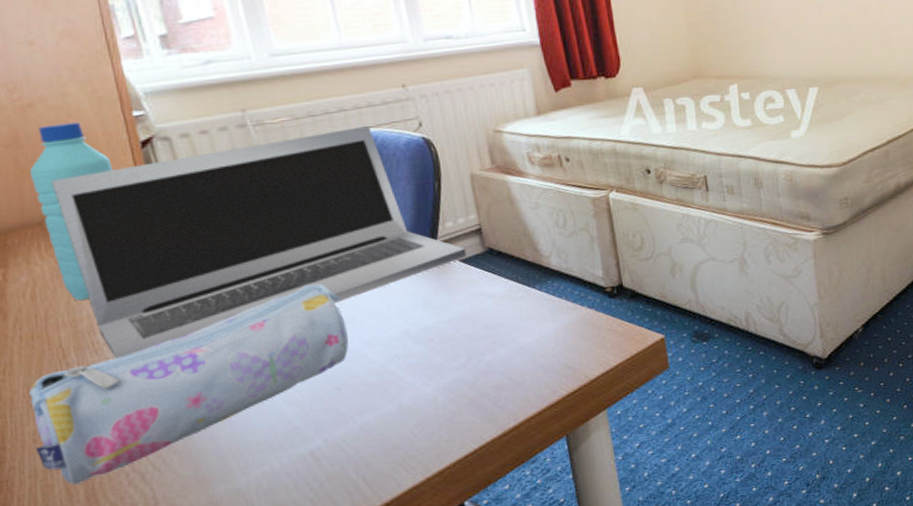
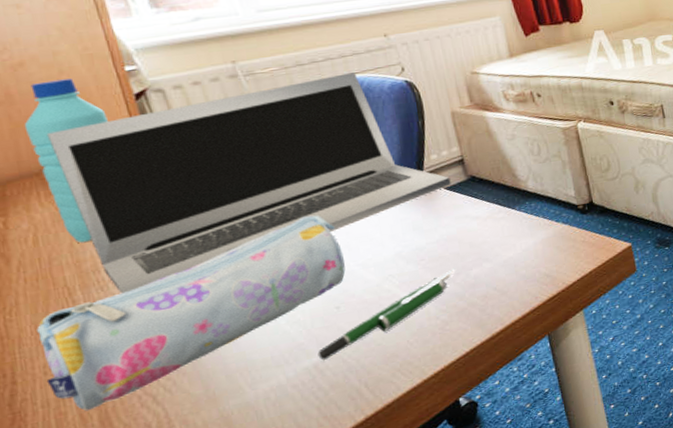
pen: none [314,352,466,447] -> present [318,269,454,361]

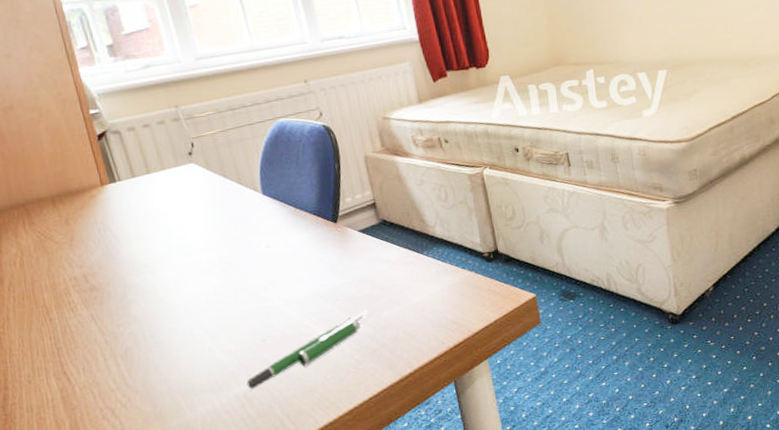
water bottle: present [24,78,108,243] -> none [13,120,77,268]
pencil case: present [37,215,346,411] -> none [23,252,270,419]
laptop: present [46,71,451,294] -> none [30,116,364,316]

